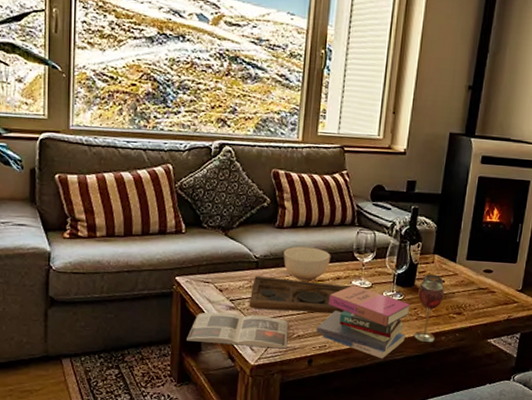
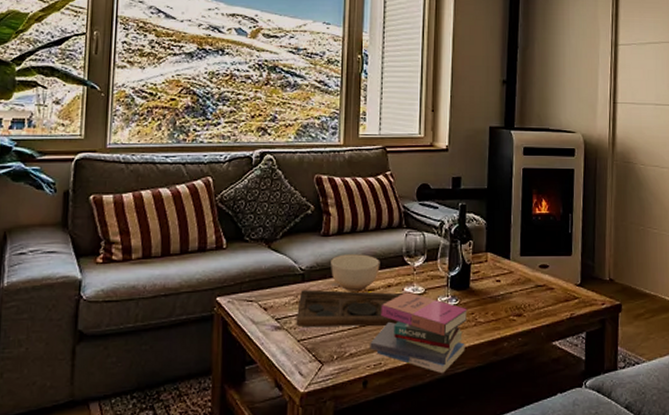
magazine: present [187,312,288,349] -> none [229,333,340,371]
wineglass: present [414,274,445,343] -> none [474,274,502,351]

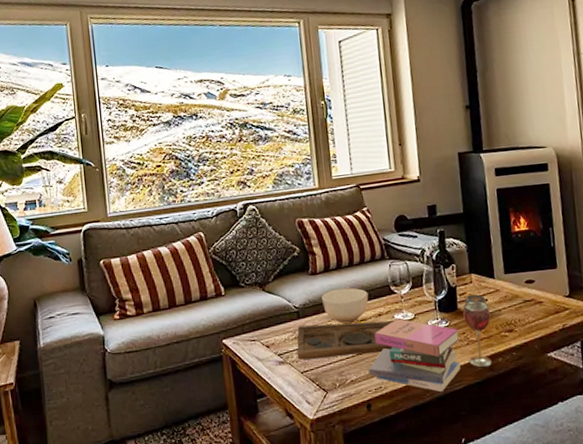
wineglass: none [474,274,502,351] -> present [463,294,492,368]

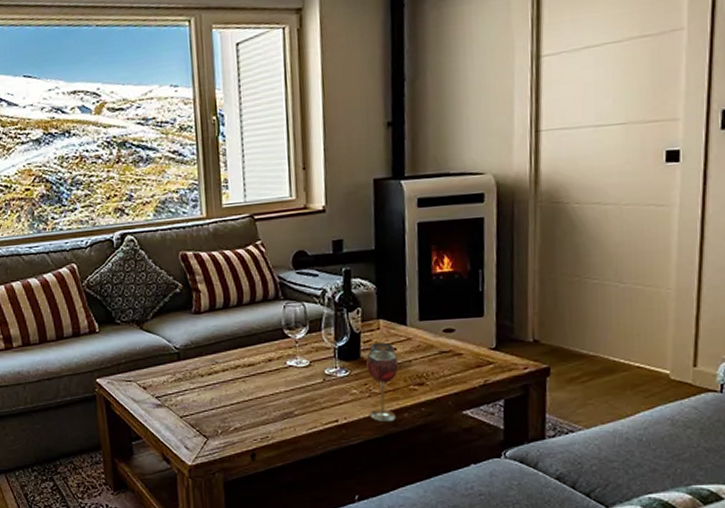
decorative tray: present [296,320,411,360] -> none [176,367,306,404]
bowl: present [321,287,369,323] -> none [205,329,259,367]
books: present [368,318,461,393] -> none [254,365,360,446]

